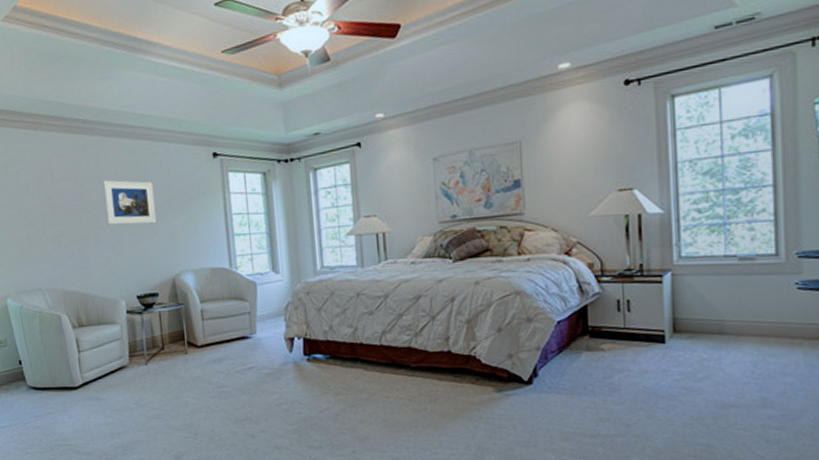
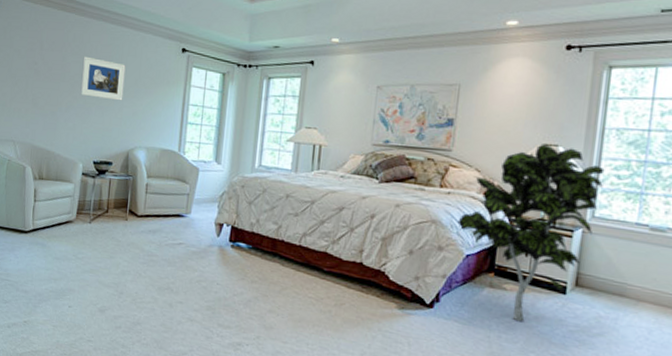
indoor plant: none [542,189,685,381] -> present [457,144,605,322]

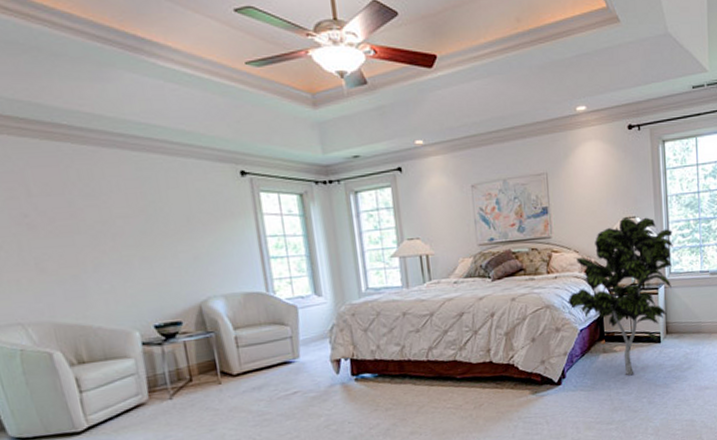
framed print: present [80,56,126,101] -> none [100,196,175,248]

